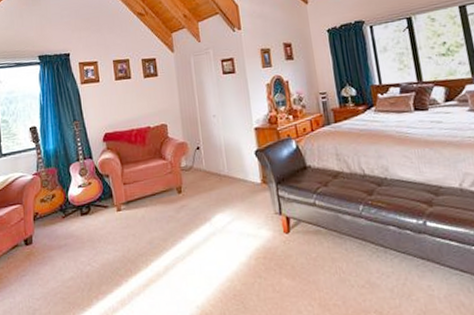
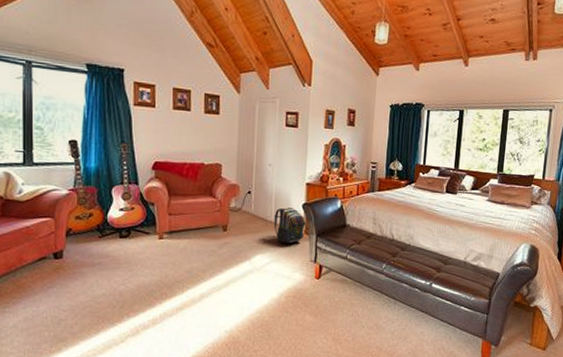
backpack: none [227,157,263,199] -> present [273,207,306,244]

